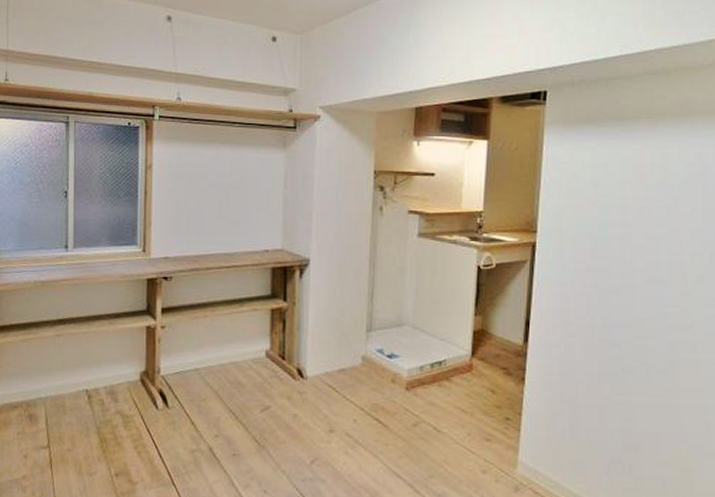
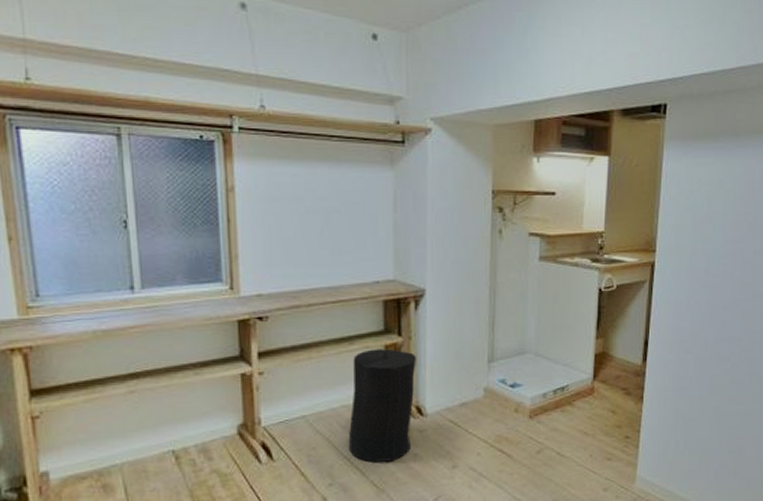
trash can: none [234,312,299,419] -> present [348,349,416,462]

